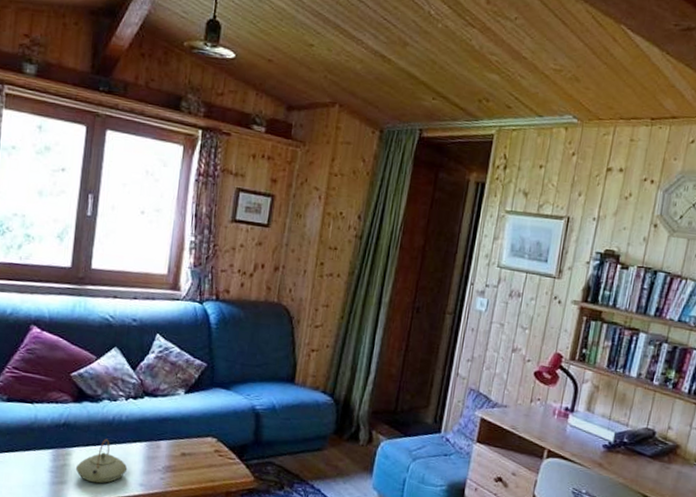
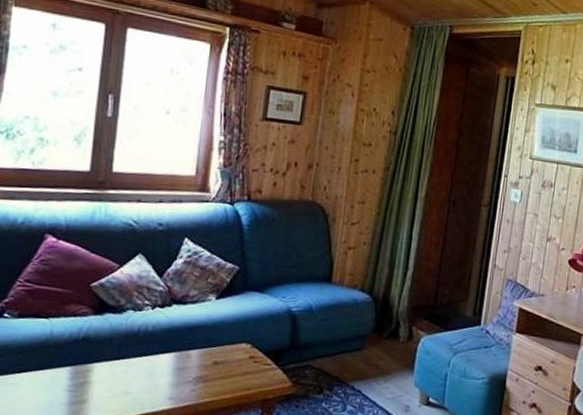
teapot: present [76,439,128,484] -> none [98,352,155,400]

